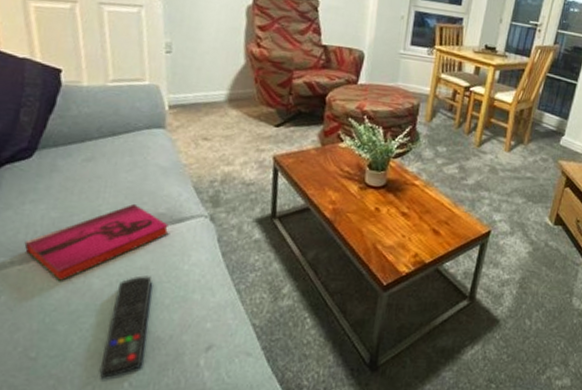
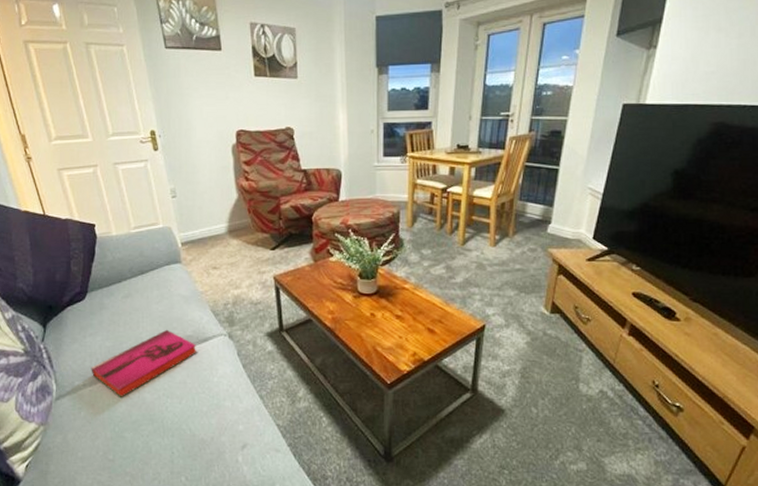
remote control: present [99,275,152,380] -> none [161,389,193,475]

